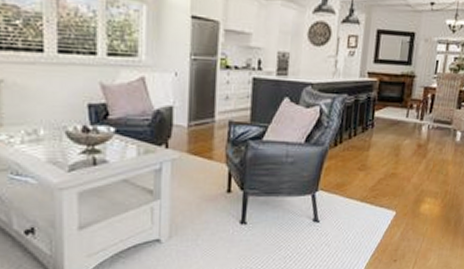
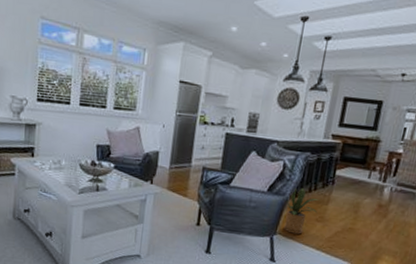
house plant: none [326,135,361,187] -> present [284,187,320,234]

